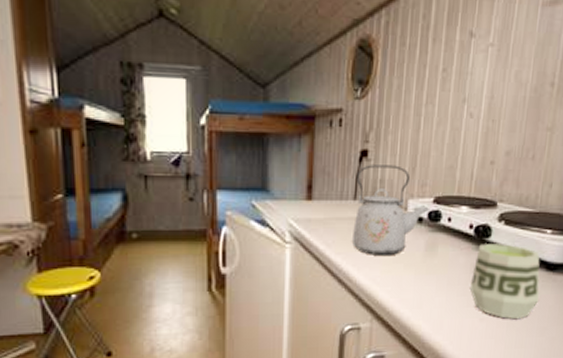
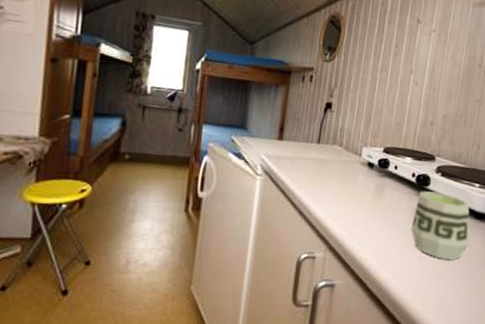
kettle: present [351,165,430,257] -> none [313,115,380,195]

